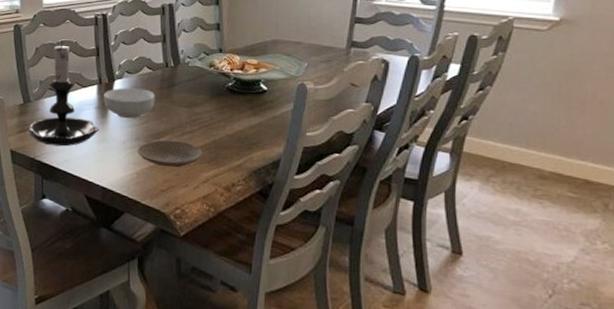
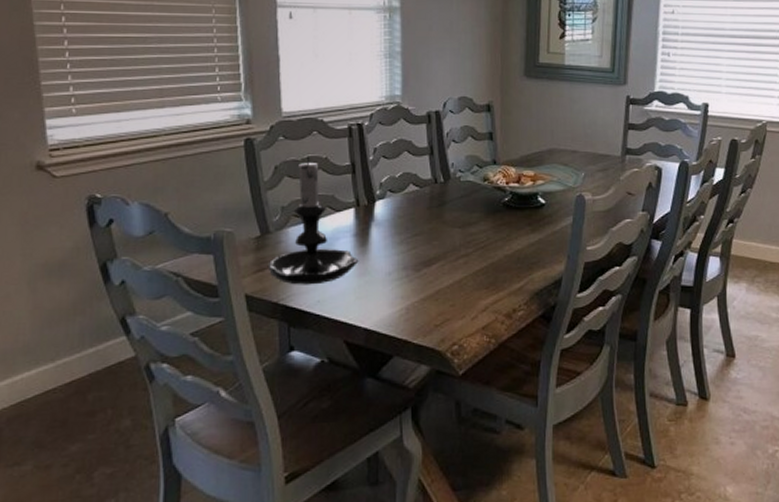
cereal bowl: present [103,88,155,119] -> none [363,209,424,245]
plate: present [138,140,203,168] -> none [406,267,480,298]

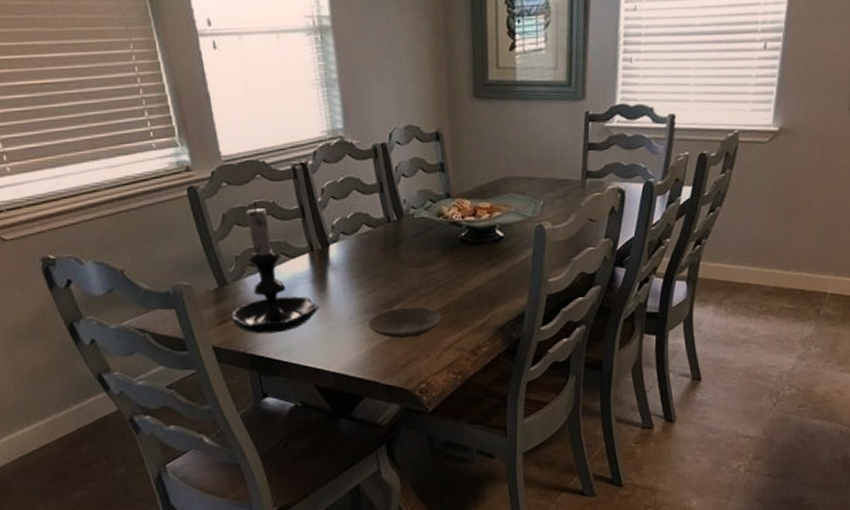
plate: none [406,267,480,298] -> present [368,307,442,339]

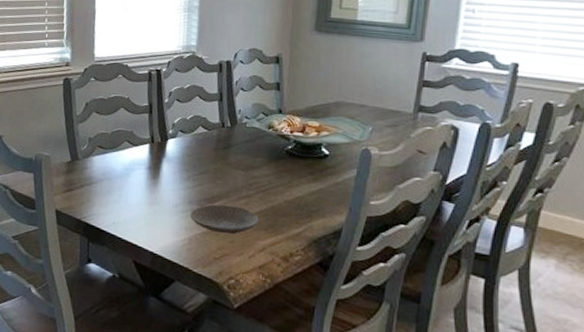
candle holder: present [230,200,320,335] -> none [75,94,151,208]

